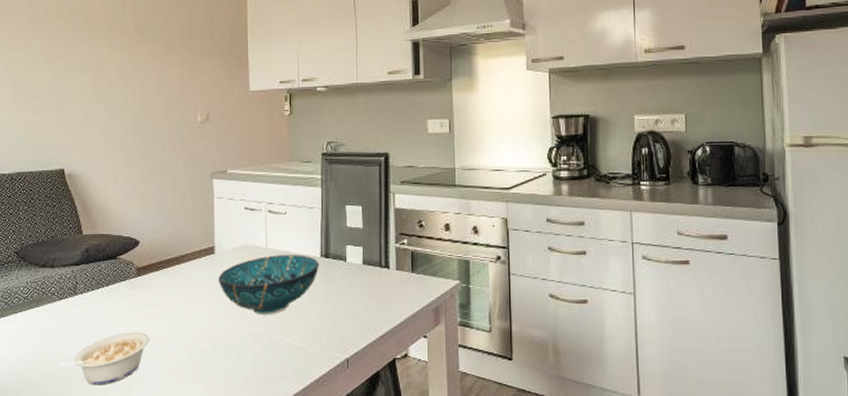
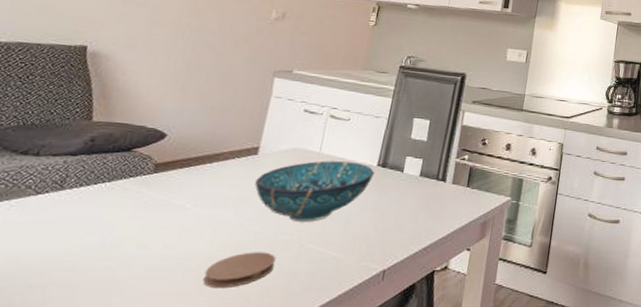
legume: present [58,332,150,386] -> none [11,236,153,299]
coaster: none [196,344,250,377] -> present [203,252,276,289]

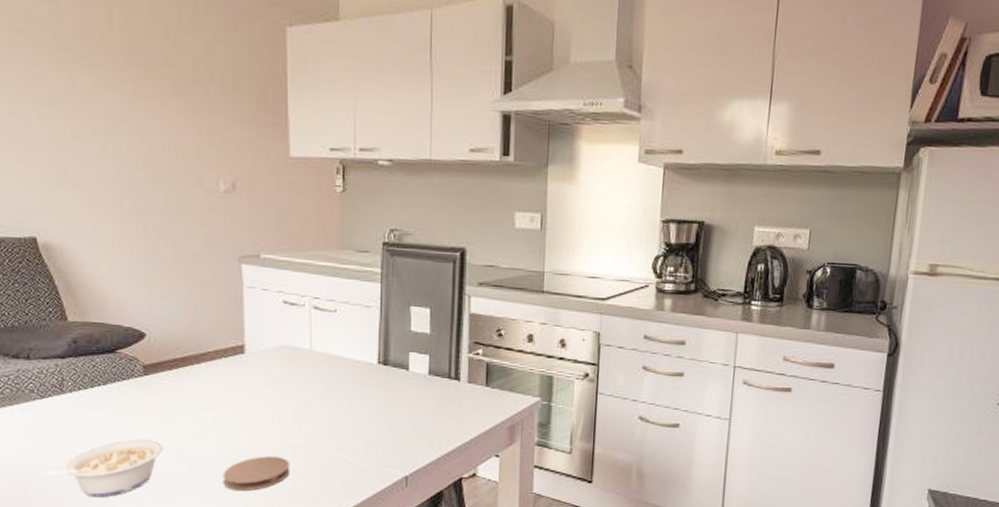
legume: none [11,236,153,299] -> present [44,439,164,498]
decorative bowl: present [255,160,375,222] -> none [249,359,377,425]

